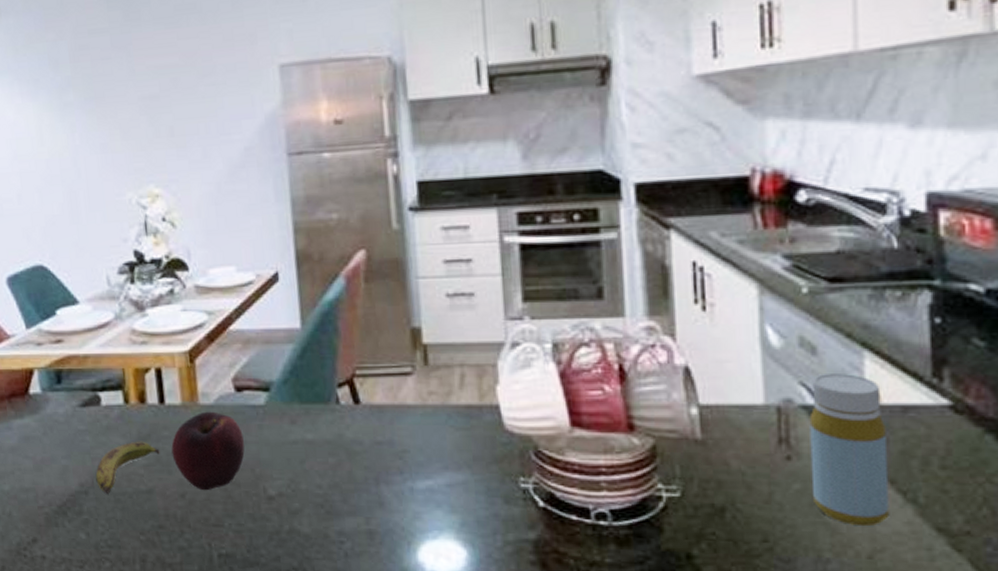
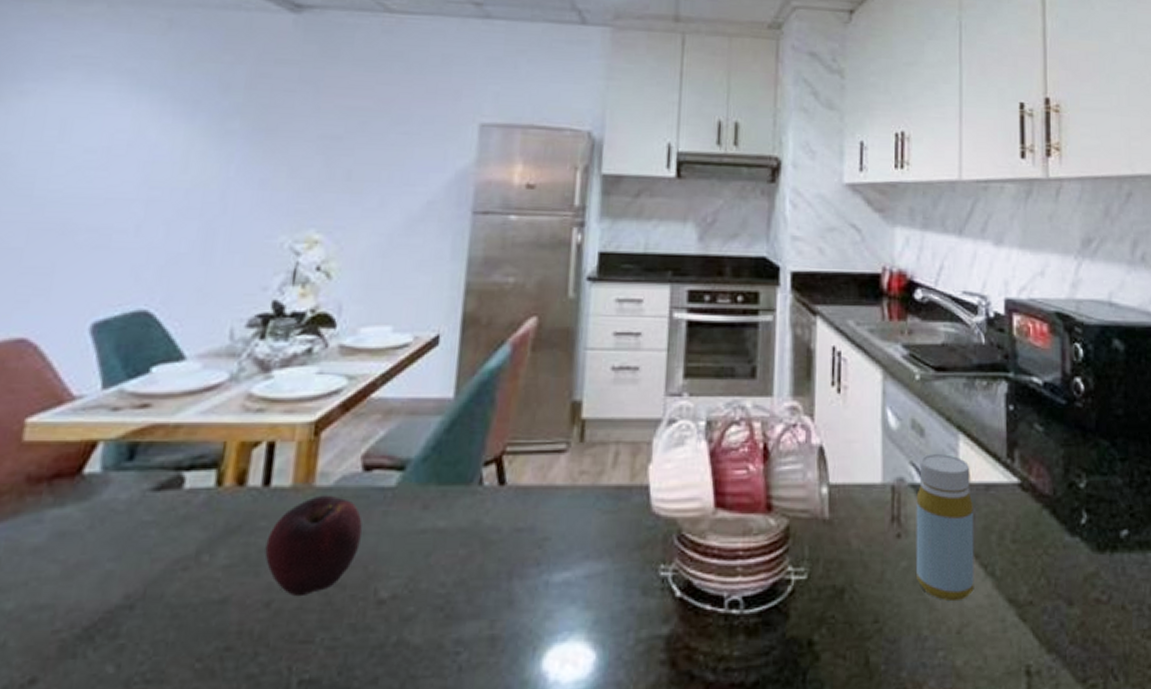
banana: present [95,441,160,494] -> none [150,534,250,607]

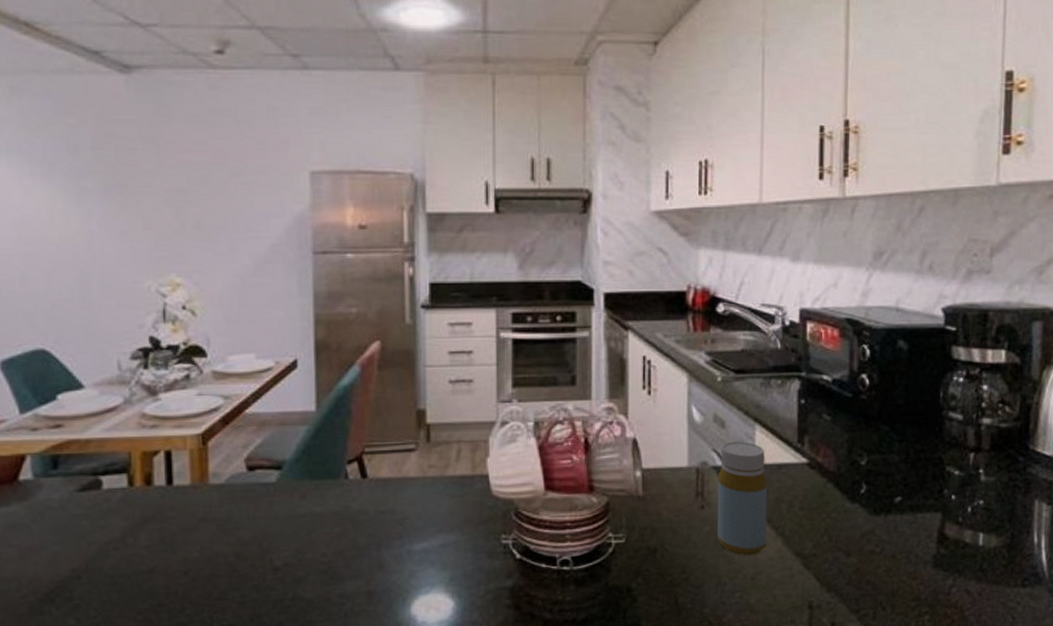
fruit: present [264,495,362,597] -> none [177,490,253,567]

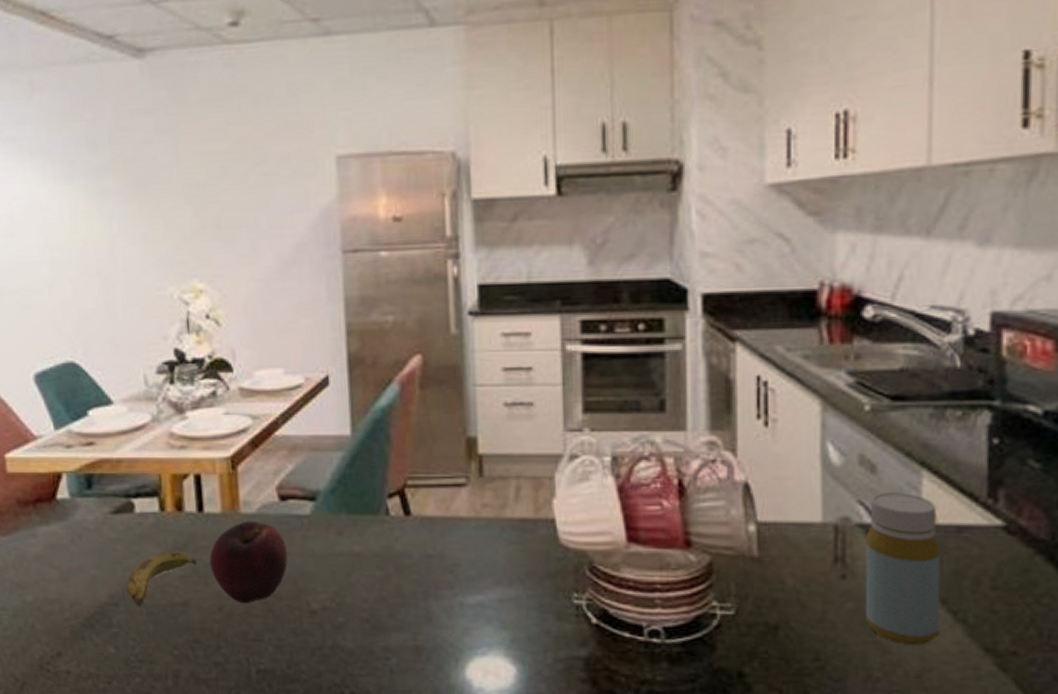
banana: none [91,522,164,577] -> present [127,550,197,606]
fruit: none [177,490,253,567] -> present [209,520,288,604]

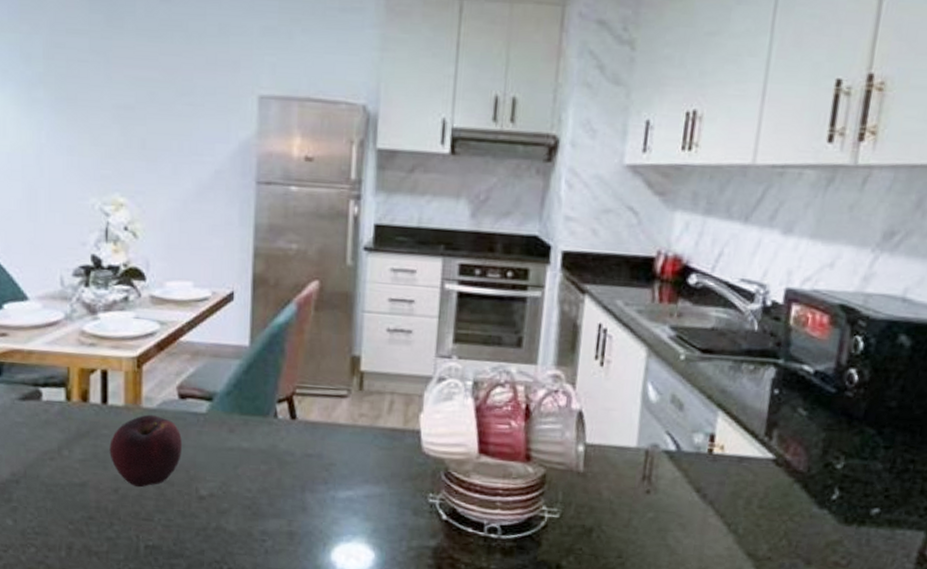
banana: present [127,550,197,606] -> none [29,436,97,484]
bottle: present [865,491,941,645] -> none [661,425,726,549]

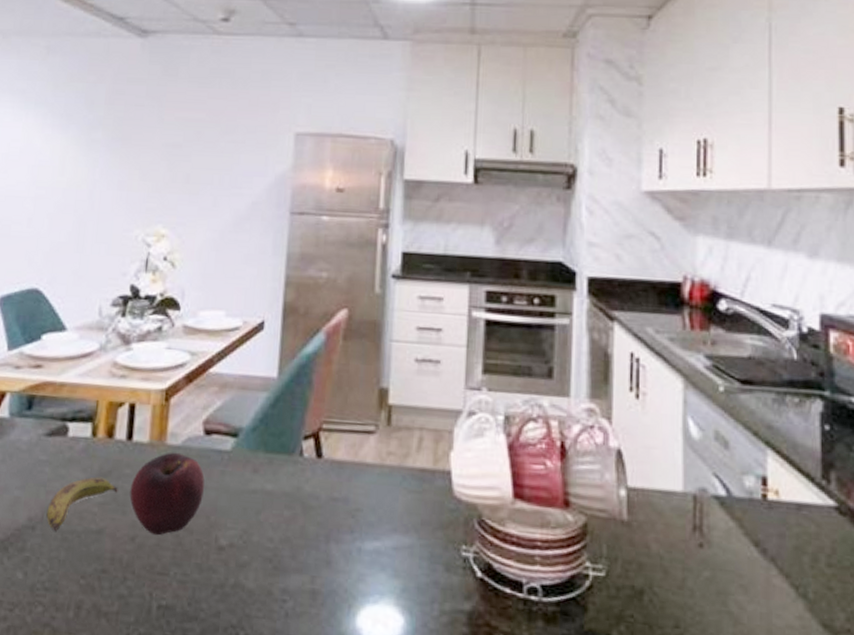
banana: none [29,436,97,484] -> present [46,476,118,531]

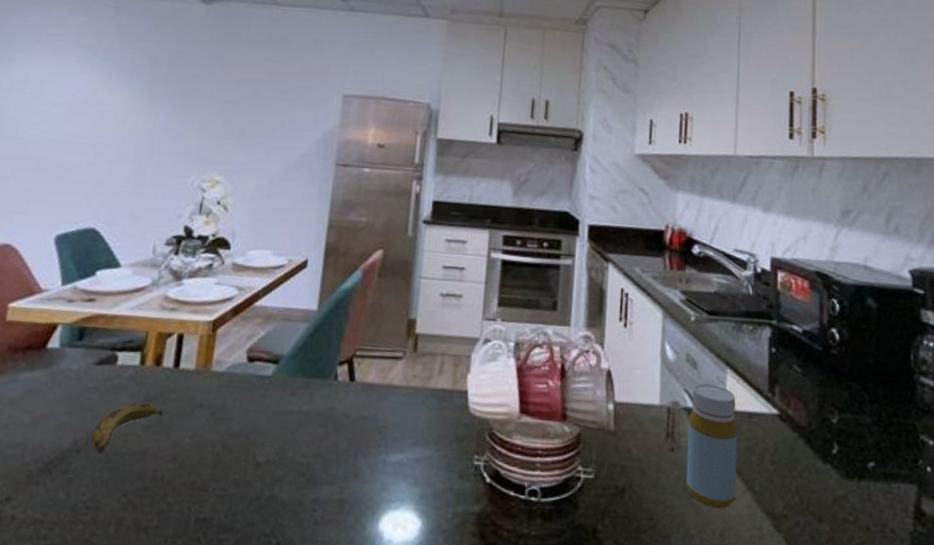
fruit: present [129,452,205,536] -> none [174,378,246,455]
bottle: none [719,466,784,618] -> present [686,383,738,508]

